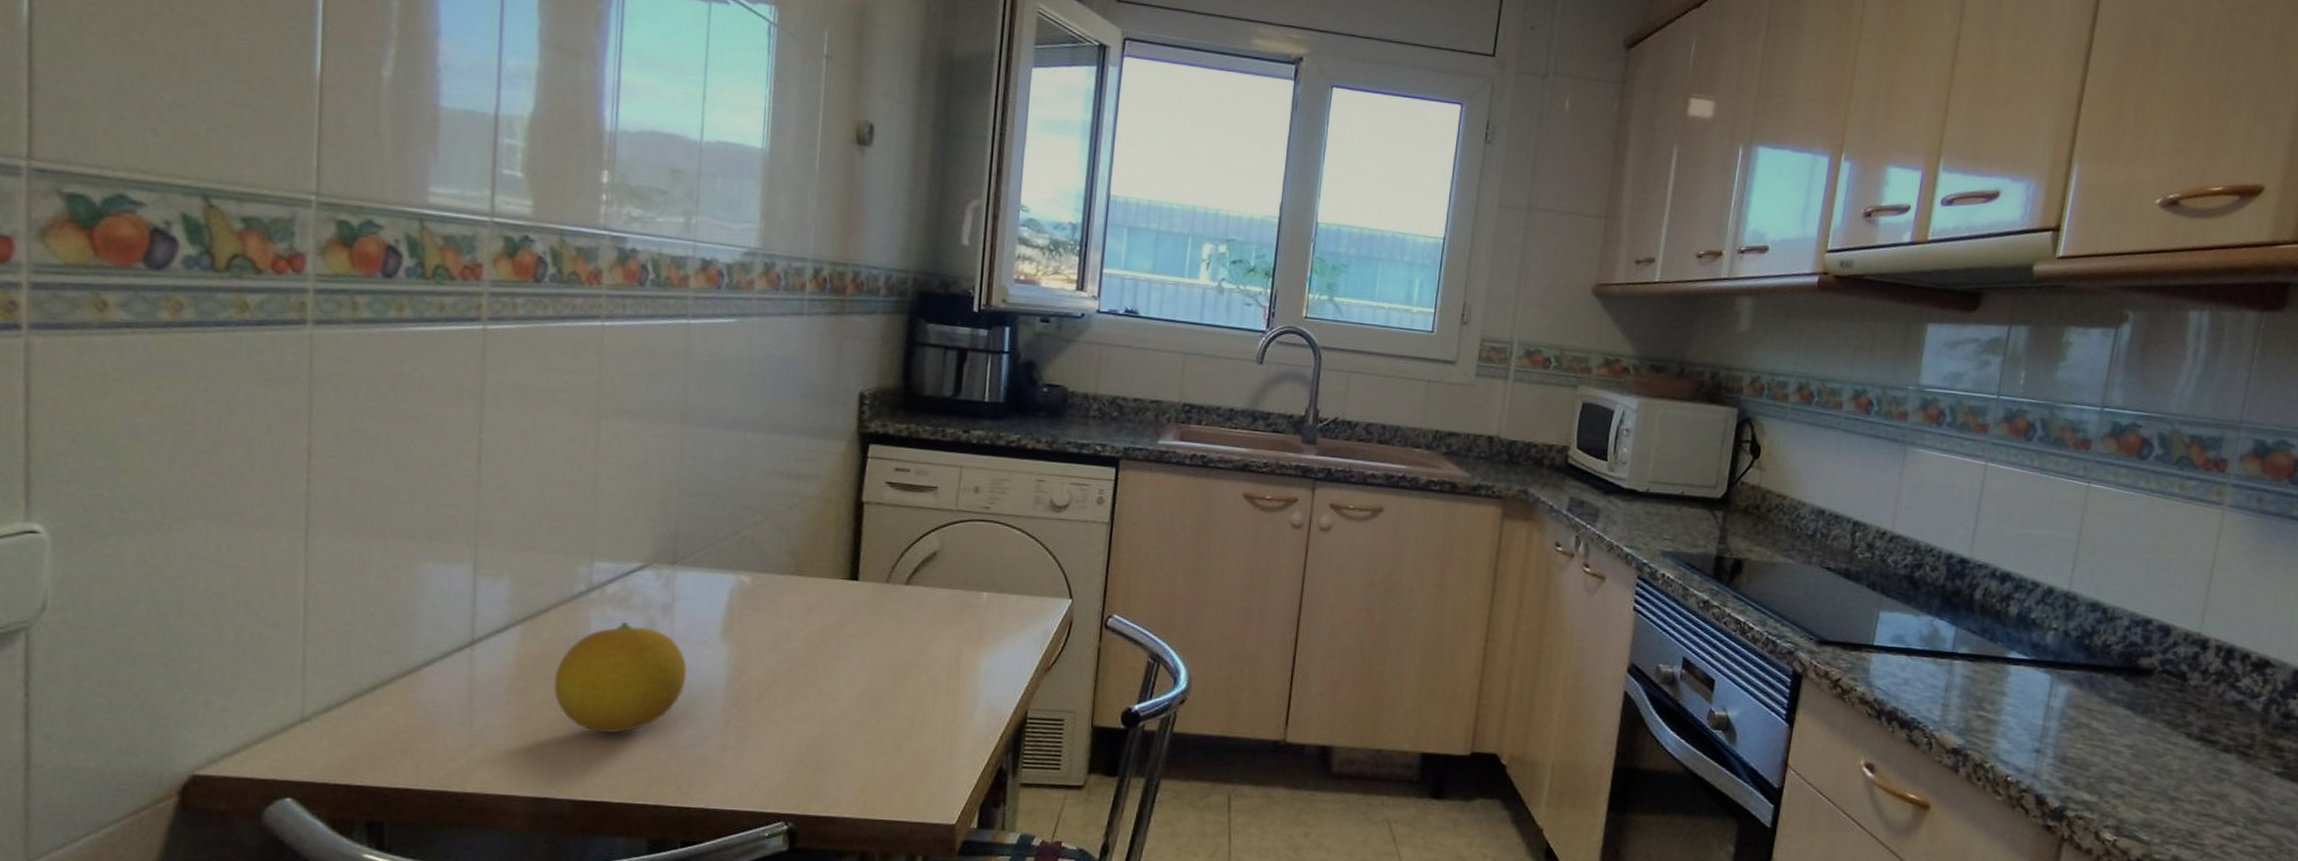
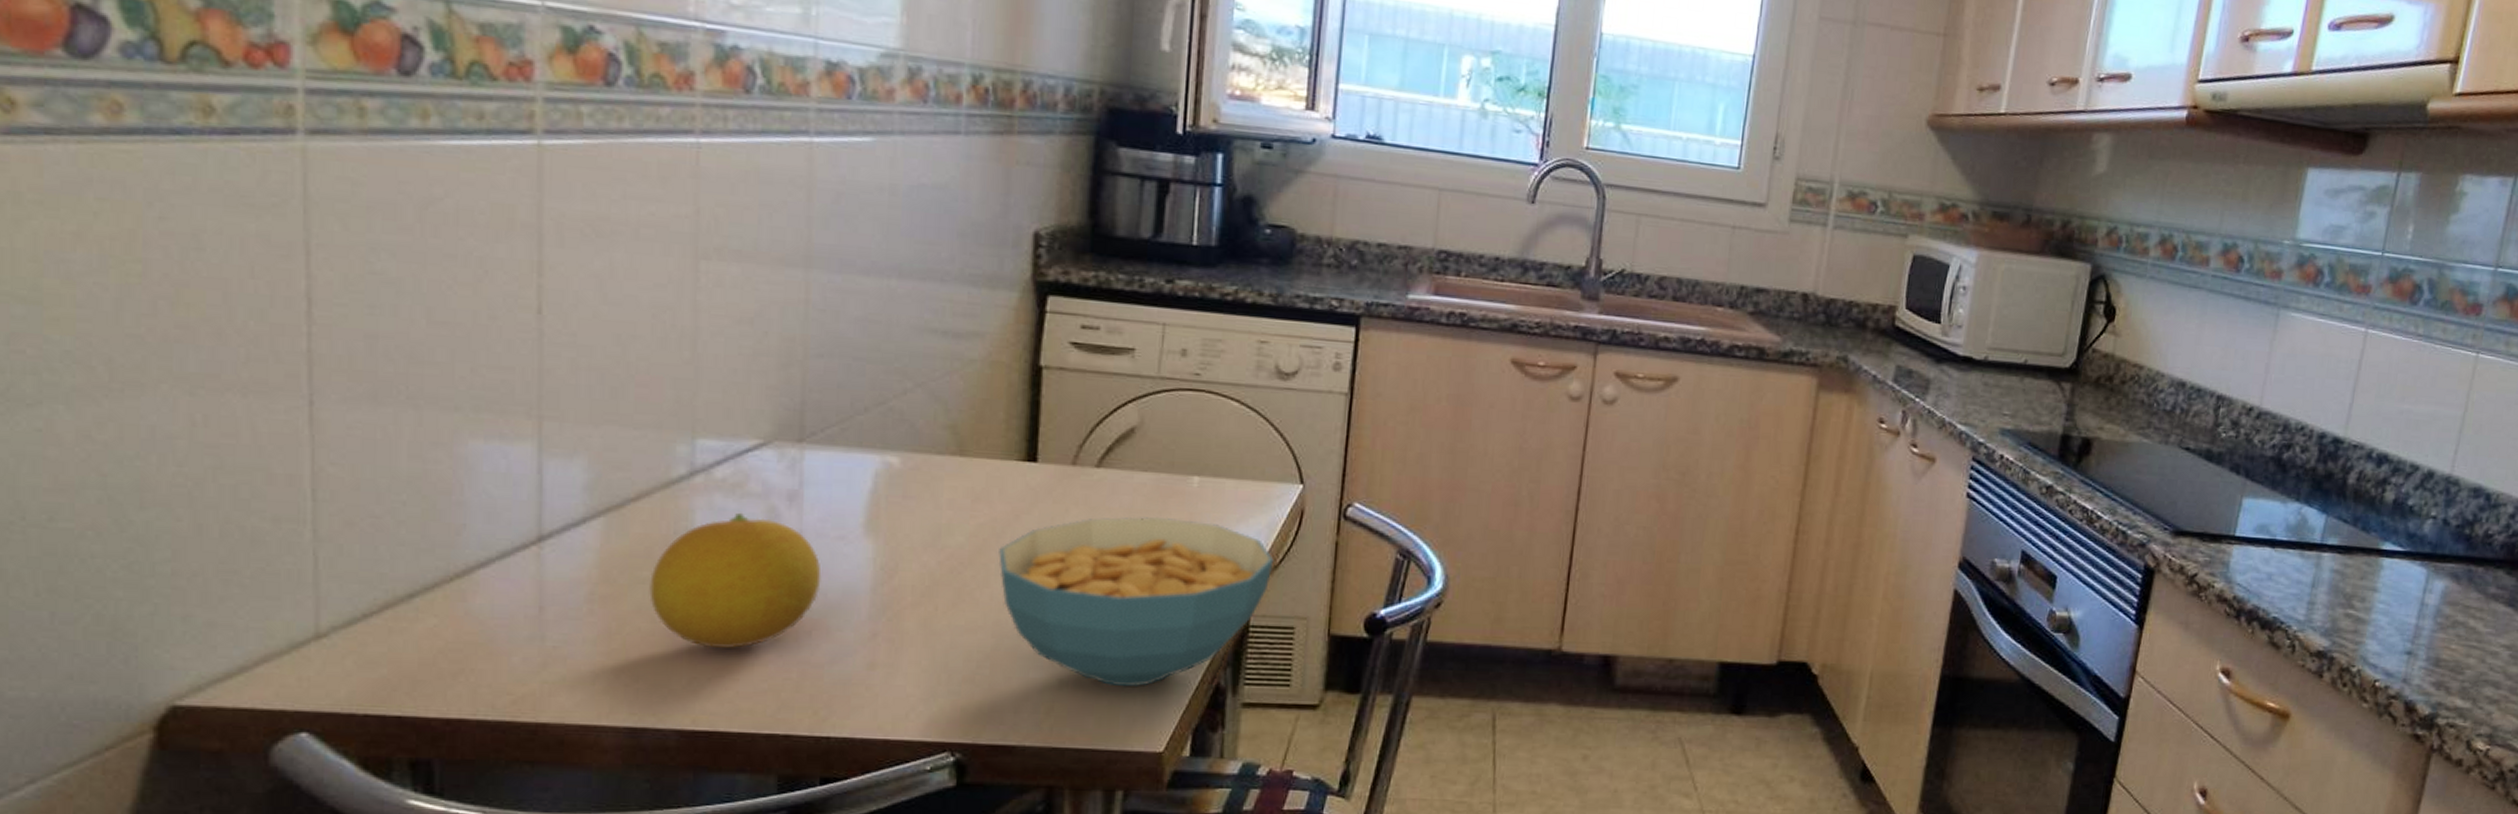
cereal bowl: none [826,625,1048,769] -> present [998,516,1274,687]

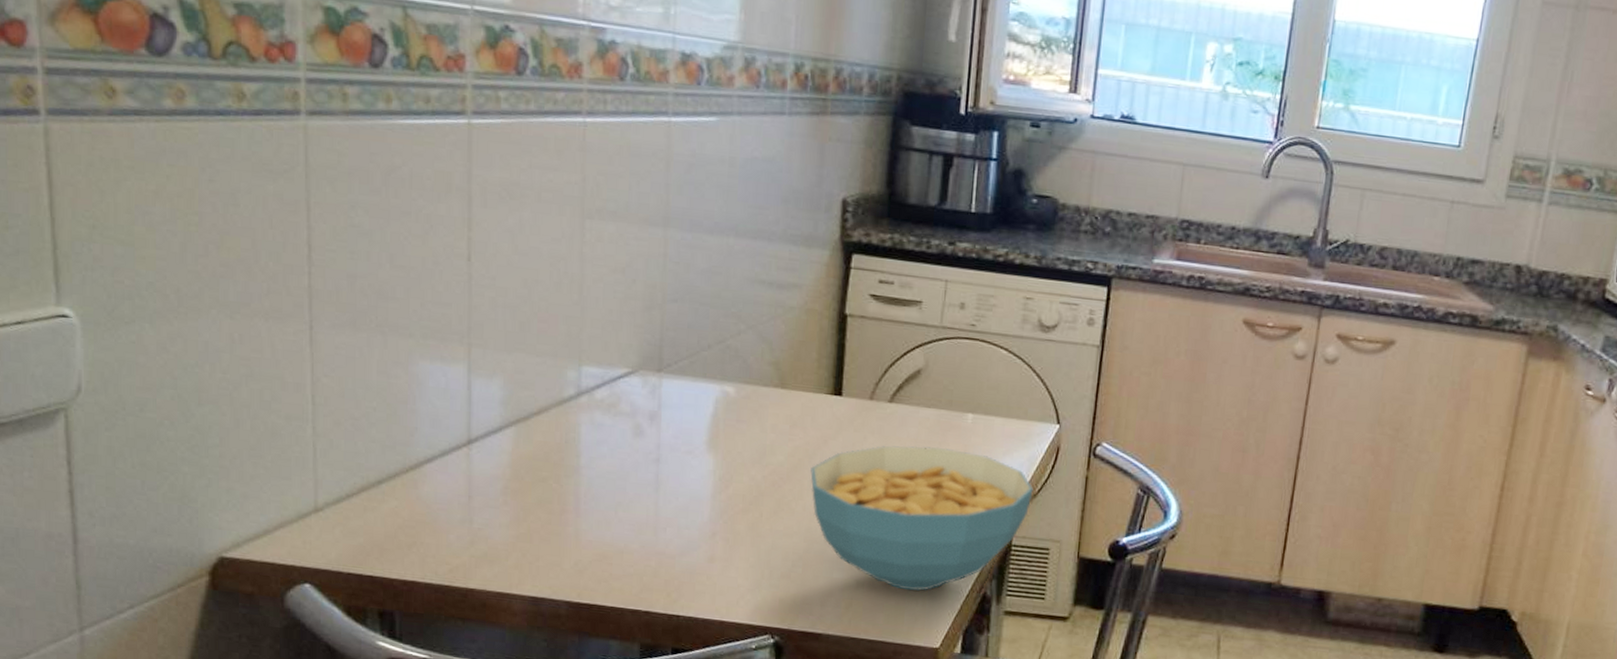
fruit: present [649,512,822,649] -> none [547,427,674,538]

